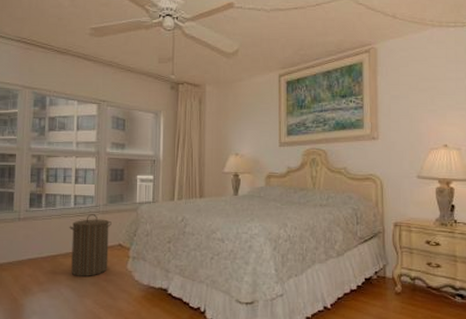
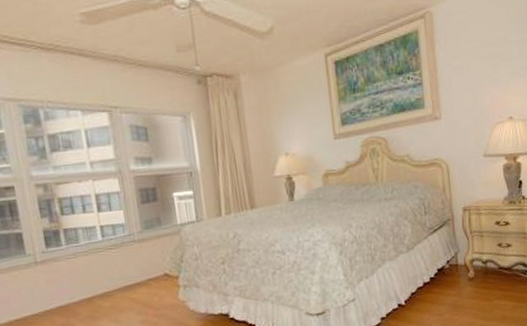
laundry hamper: present [69,214,112,276] -> none [100,244,157,317]

